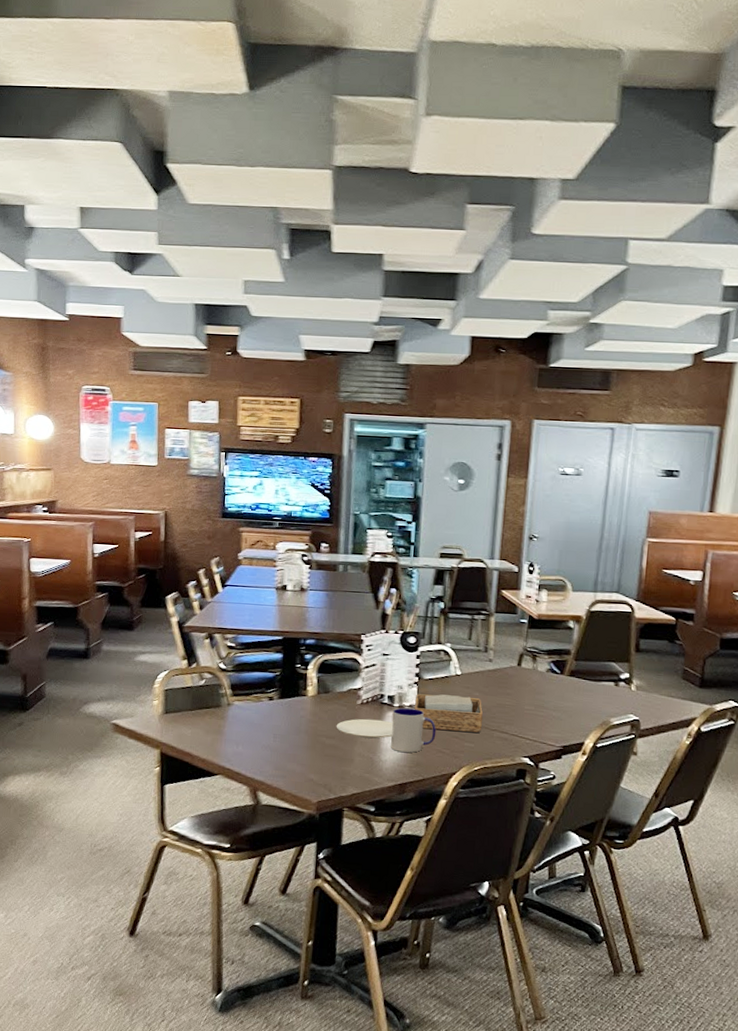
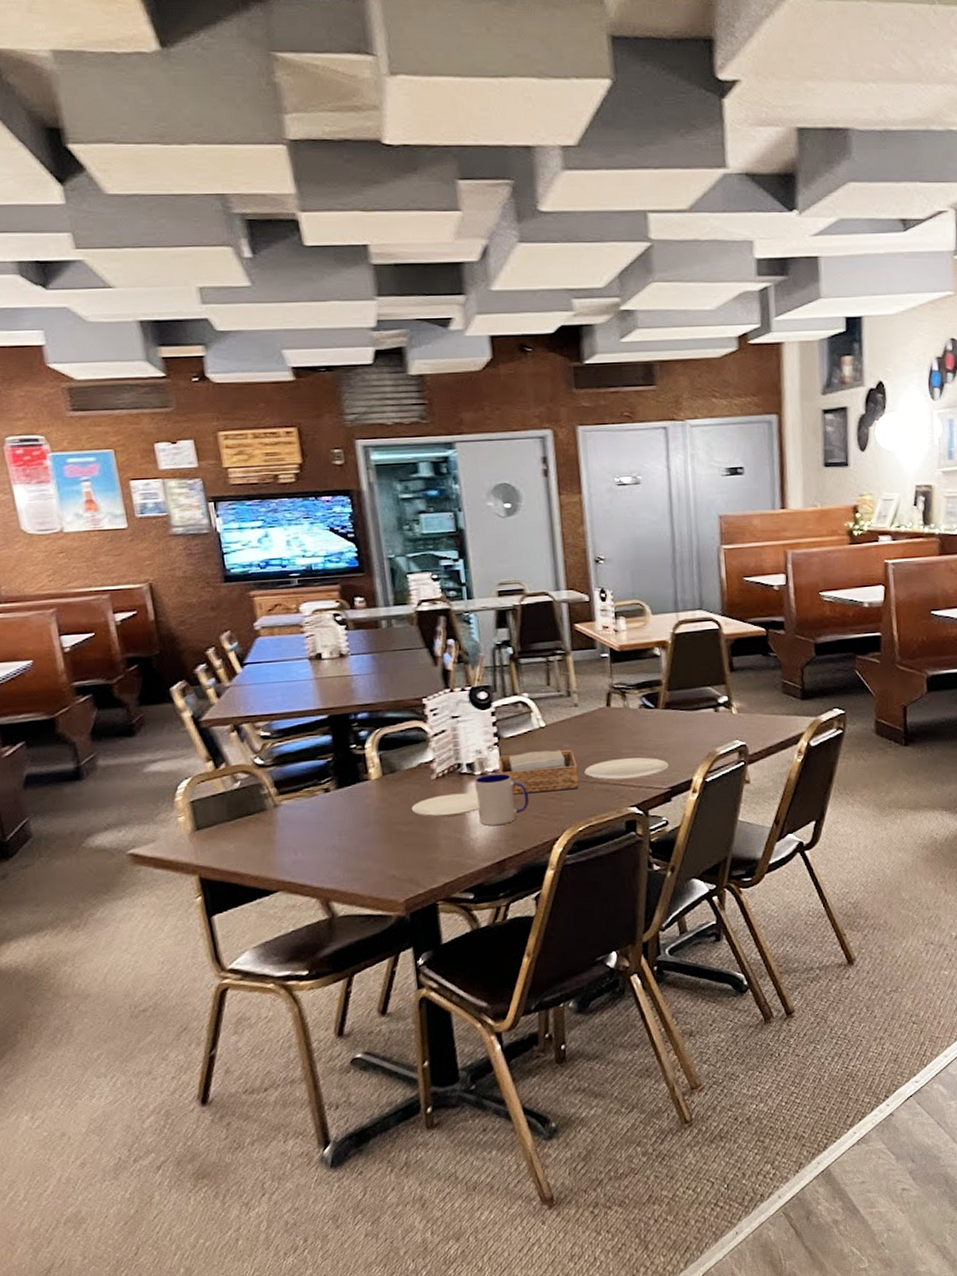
plate: none [488,713,565,734] -> present [584,757,670,781]

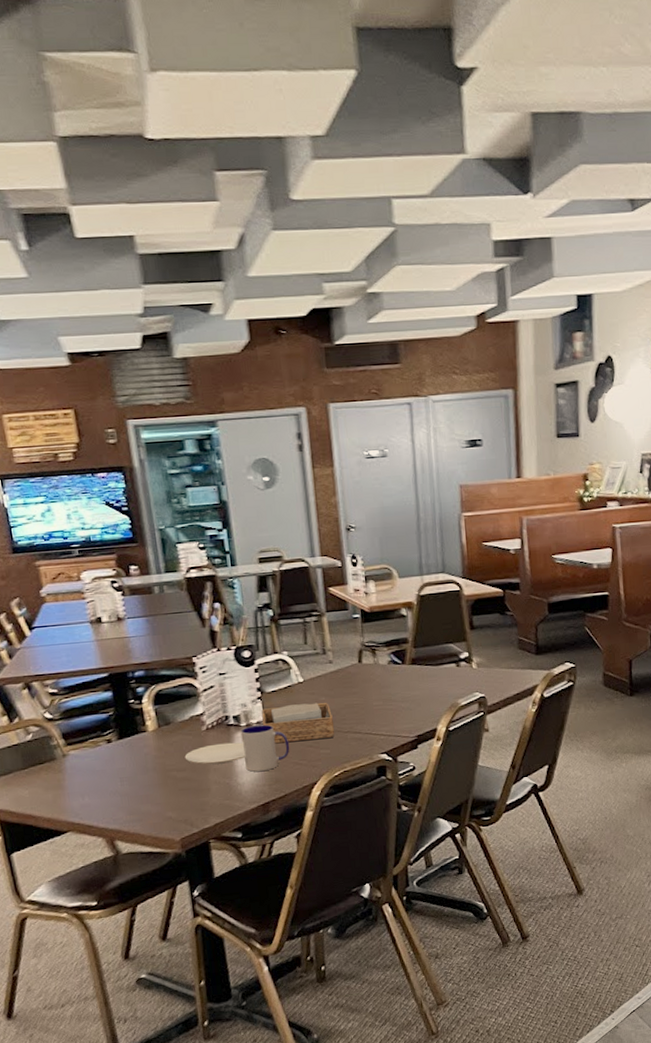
plate: present [584,757,670,781] -> none [339,708,416,731]

